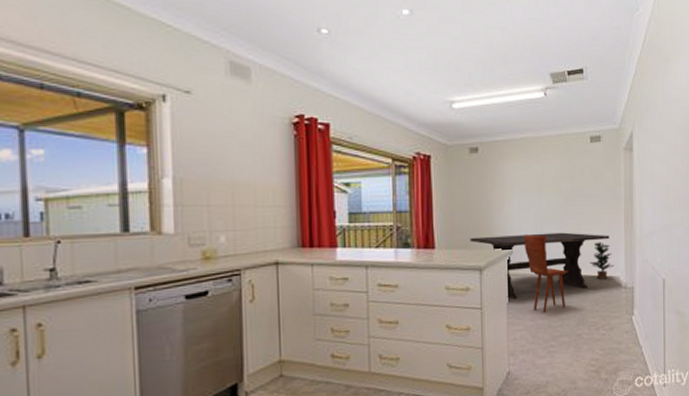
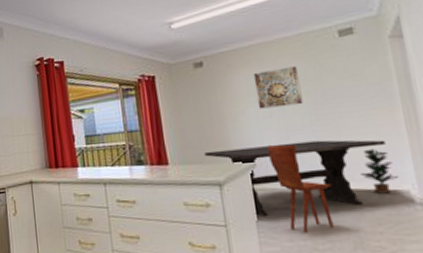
wall art: none [520,163,557,200] -> present [253,66,303,109]

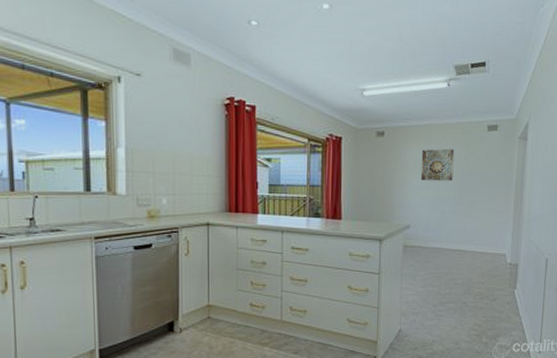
dining table: present [204,140,386,217] -> none [372,211,499,268]
dining chair: present [268,144,334,233] -> none [421,211,459,281]
potted plant: present [361,148,398,194] -> none [479,222,501,255]

